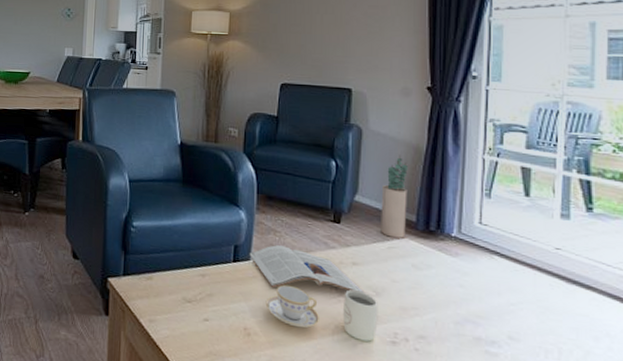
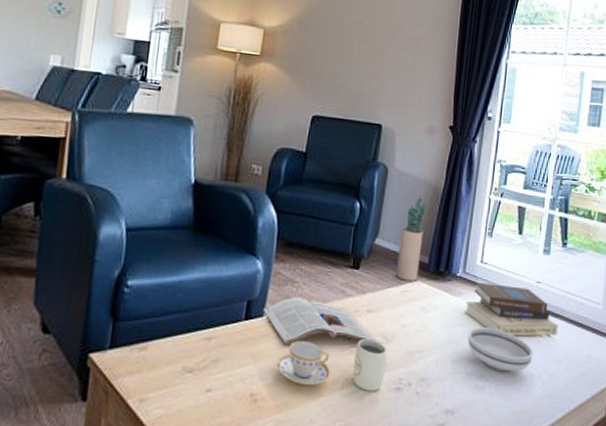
books: none [465,243,591,310] -> present [465,281,558,337]
bowl: none [471,290,559,343] -> present [467,327,534,372]

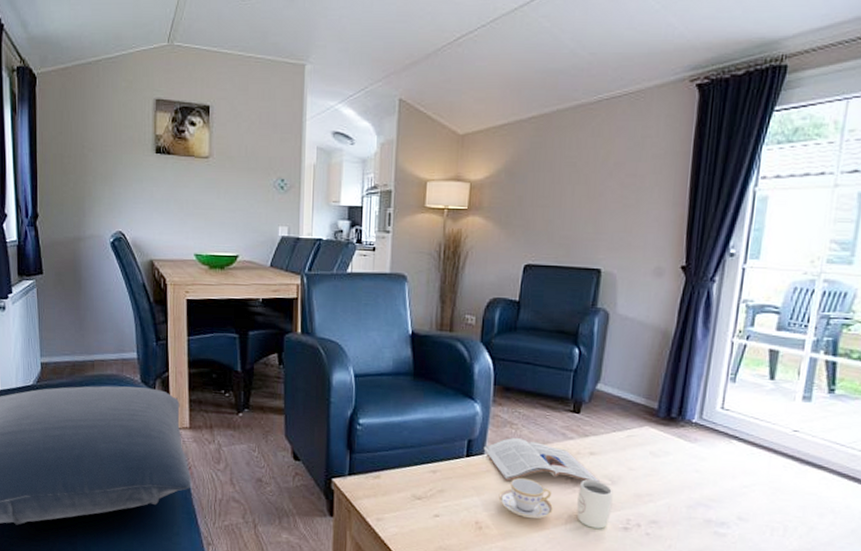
vase: present [396,195,426,282] -> none [621,339,654,427]
books: present [465,281,558,337] -> none [702,428,821,488]
bowl: present [467,327,534,372] -> none [705,474,788,522]

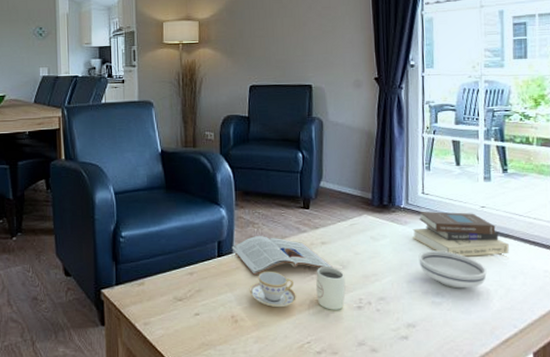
books: none [702,428,821,488] -> present [412,211,509,257]
bowl: none [705,474,788,522] -> present [418,250,487,289]

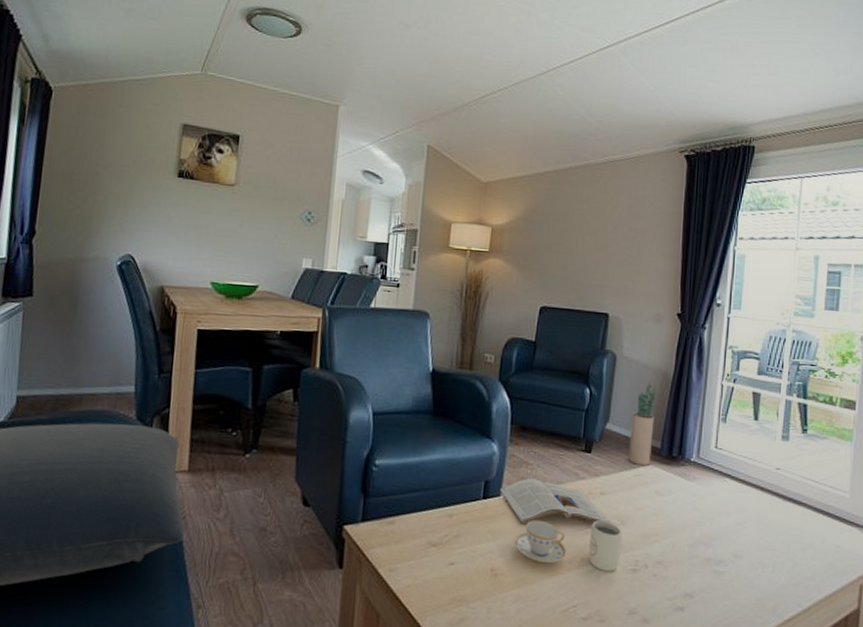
vase: none [342,140,364,216] -> present [628,381,656,467]
books: present [412,211,509,257] -> none [700,467,801,524]
bowl: present [418,250,487,289] -> none [704,512,775,559]

